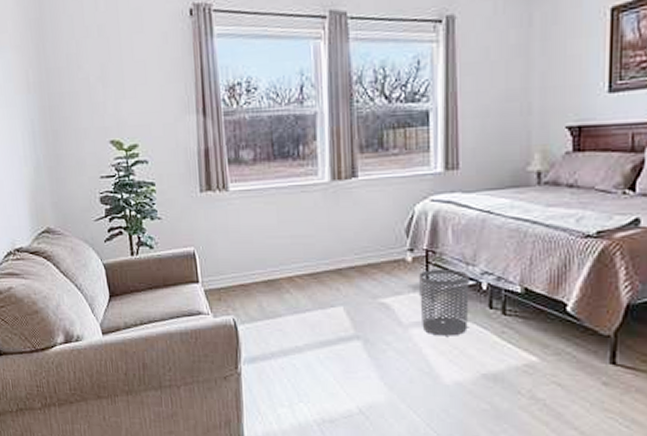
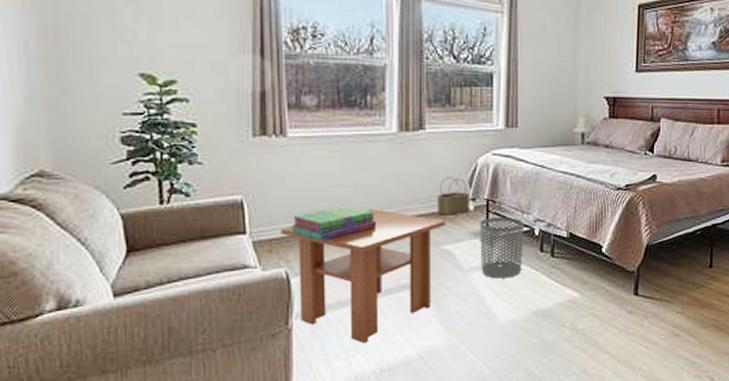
coffee table: none [227,259,383,393] -> present [281,208,446,344]
stack of books: none [236,256,314,292] -> present [291,205,377,242]
wicker basket: none [372,226,407,267] -> present [437,177,470,215]

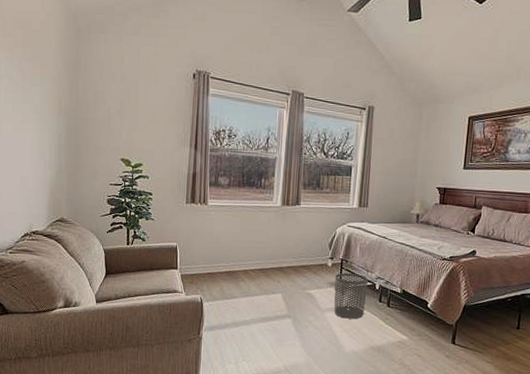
coffee table: present [281,208,446,344] -> none [199,258,311,354]
stack of books: present [291,205,377,242] -> none [206,255,263,279]
wicker basket: present [437,177,470,215] -> none [305,240,329,269]

